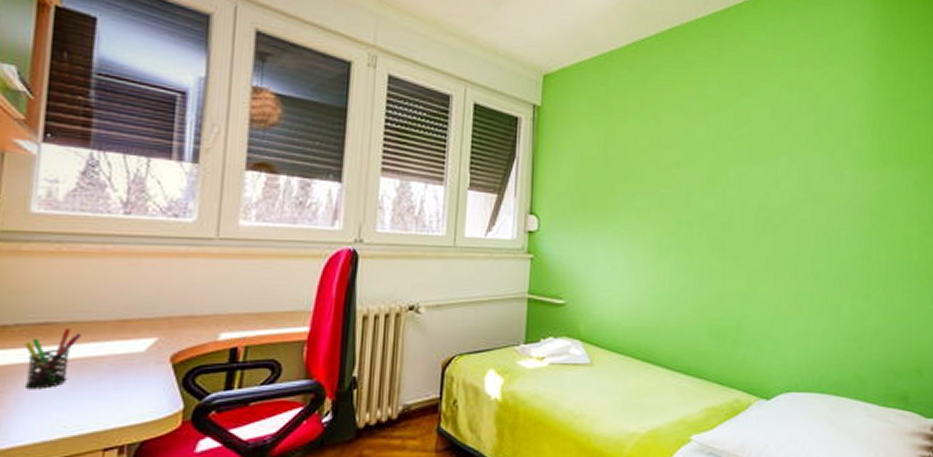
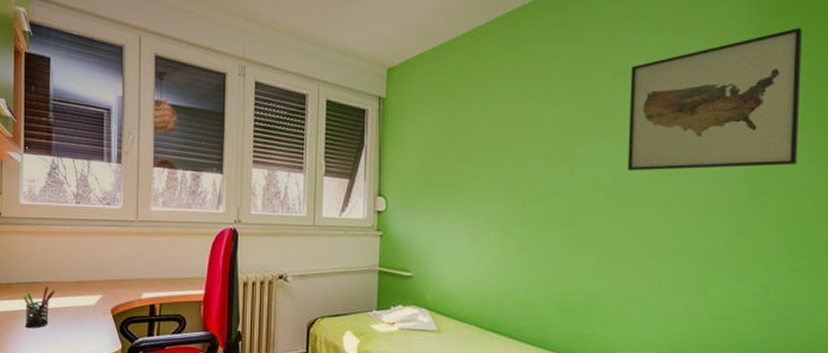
wall art: none [773,73,909,197] -> present [628,27,802,171]

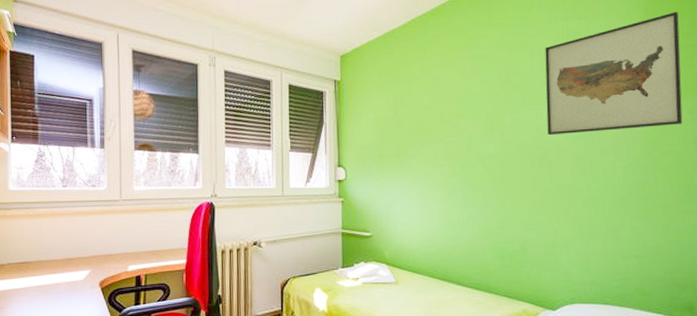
pen holder: present [22,287,56,329] -> none [13,266,46,306]

